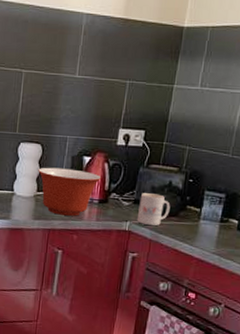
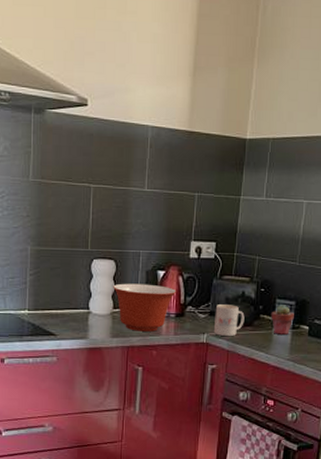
potted succulent: none [198,197,223,228] -> present [271,305,294,335]

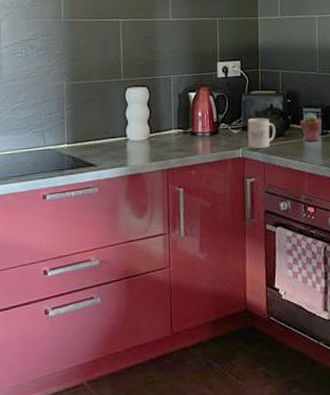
mixing bowl: present [113,283,177,332] -> none [148,106,209,153]

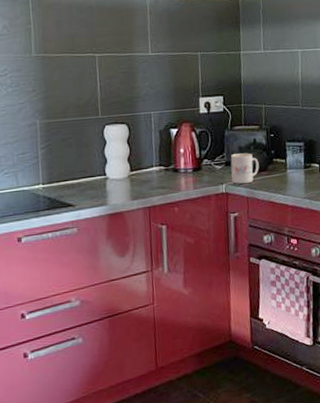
potted succulent: present [299,113,322,142] -> none [283,147,305,176]

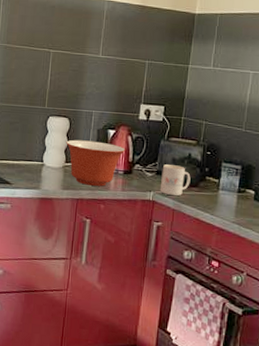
mixing bowl: none [128,143,192,191] -> present [66,139,126,186]

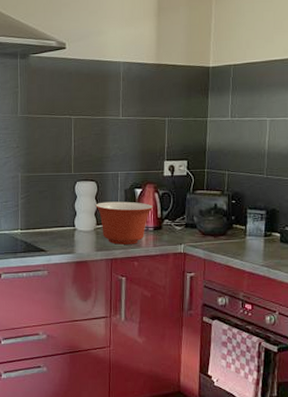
mug: present [159,164,191,196] -> none [189,217,218,247]

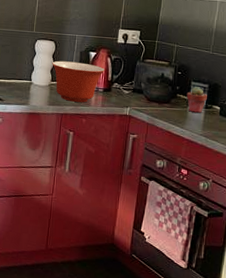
potted succulent: none [243,214,265,242] -> present [186,87,207,113]

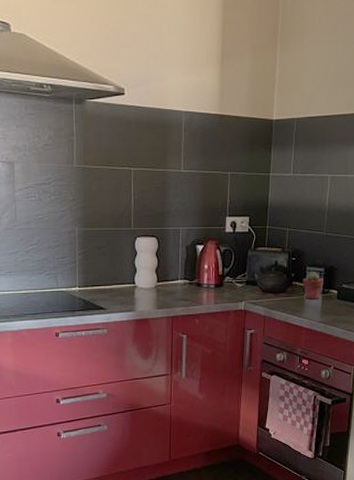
mixing bowl: present [52,60,106,103] -> none [156,258,215,302]

